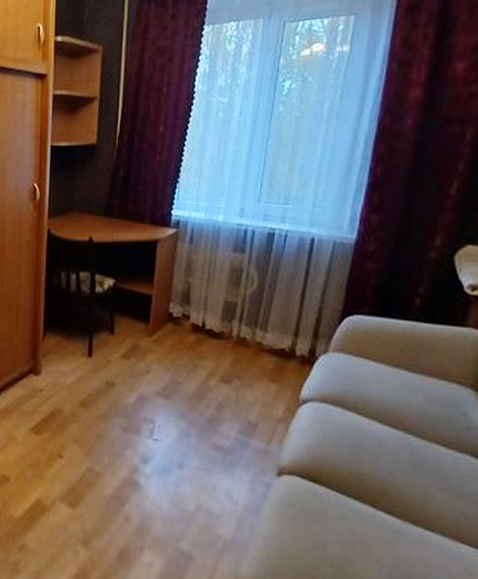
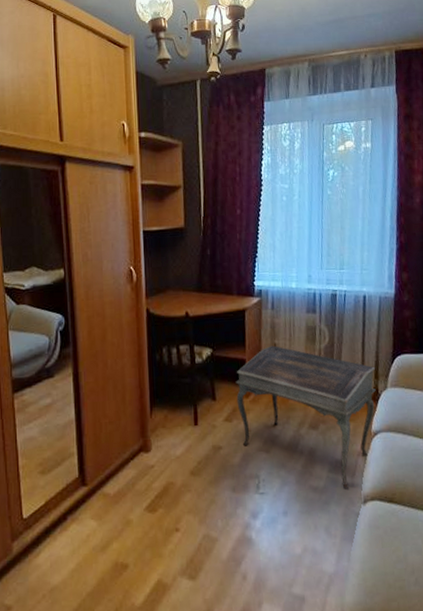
writing desk: none [137,284,315,455] -> present [235,345,376,488]

